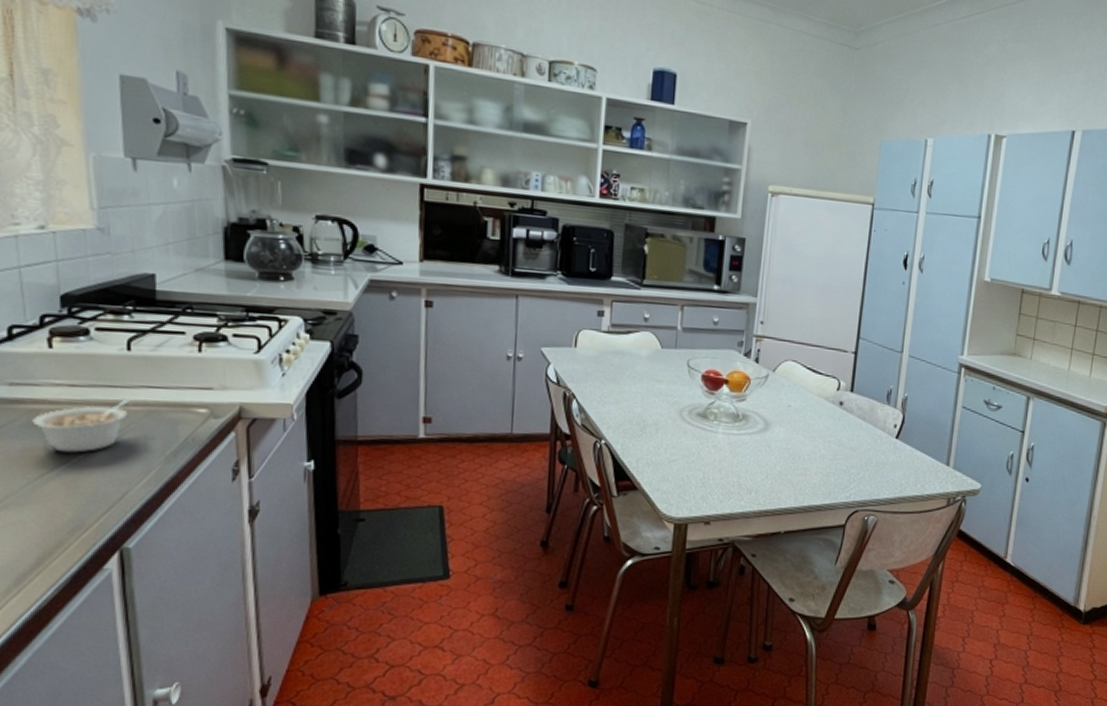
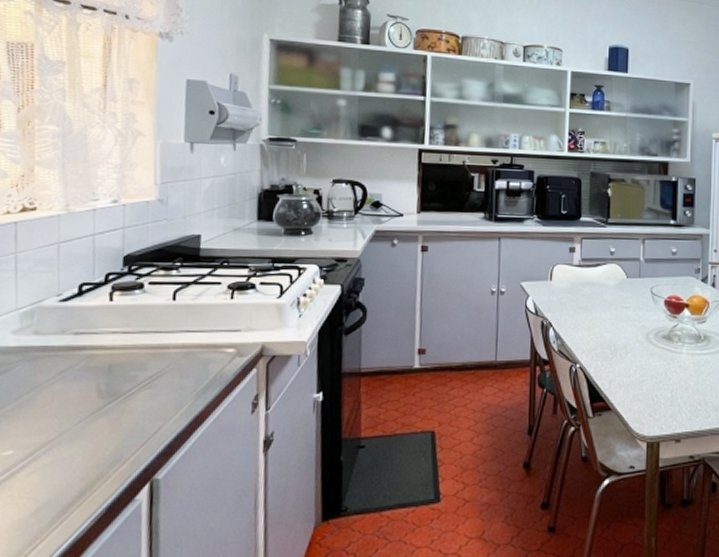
legume: present [32,398,131,453] -> none [89,342,172,392]

